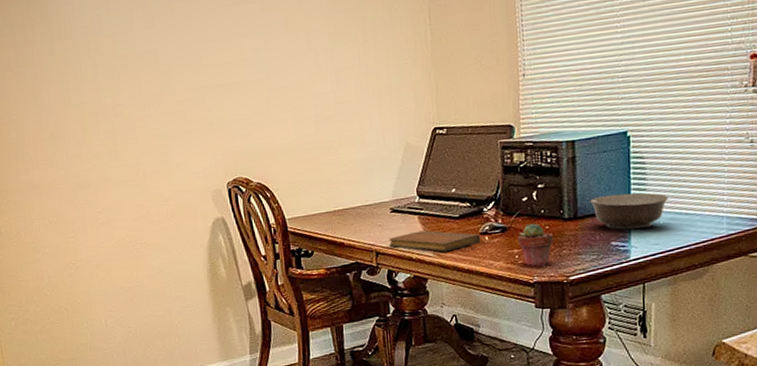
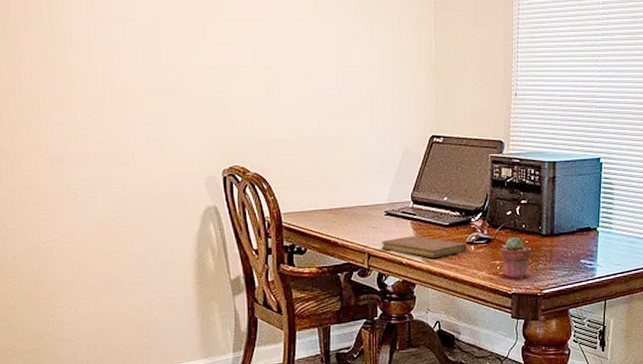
bowl: present [590,193,668,230] -> none [565,215,630,250]

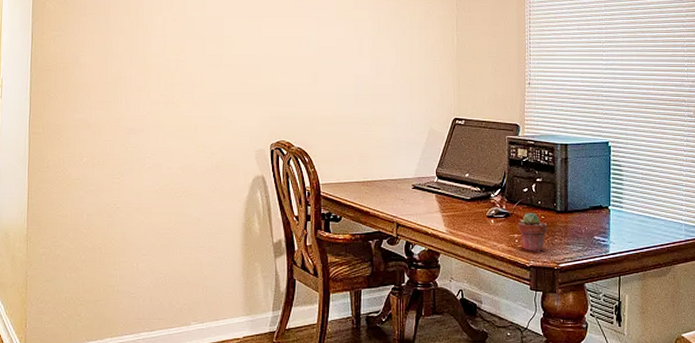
notebook: present [382,236,467,259] -> none [409,208,487,230]

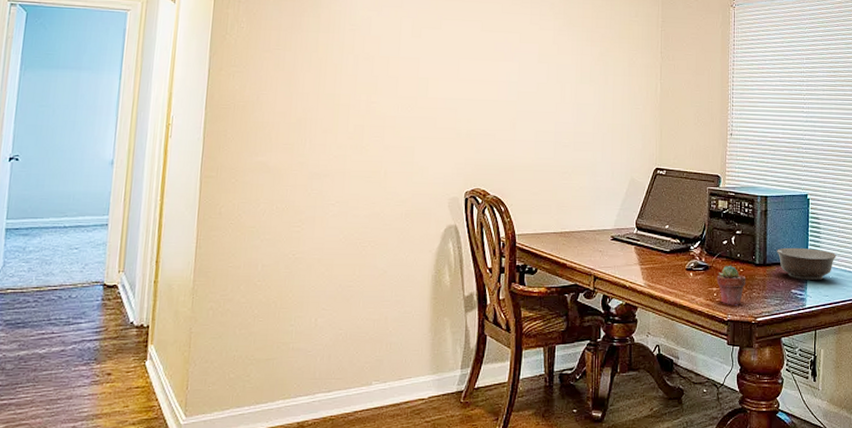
bowl: none [578,194,640,228] -> present [777,247,836,281]

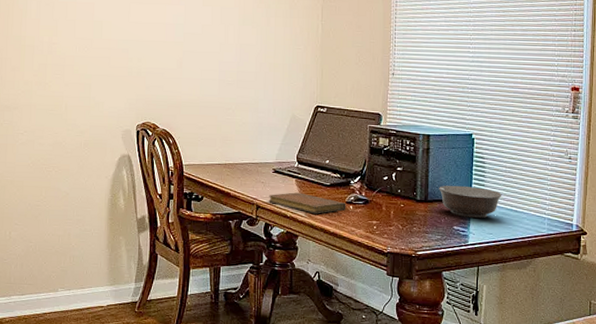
notebook: none [607,260,686,283] -> present [269,192,346,214]
potted succulent: present [716,265,746,305] -> none [376,200,407,239]

